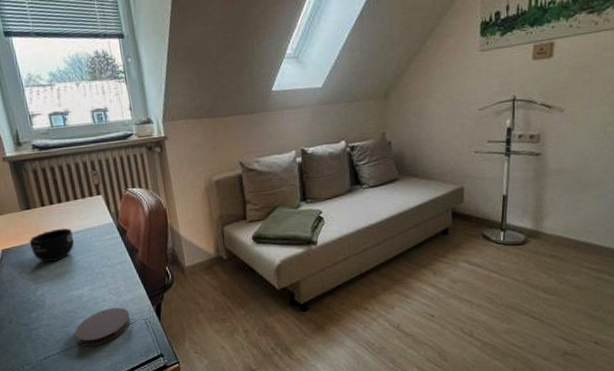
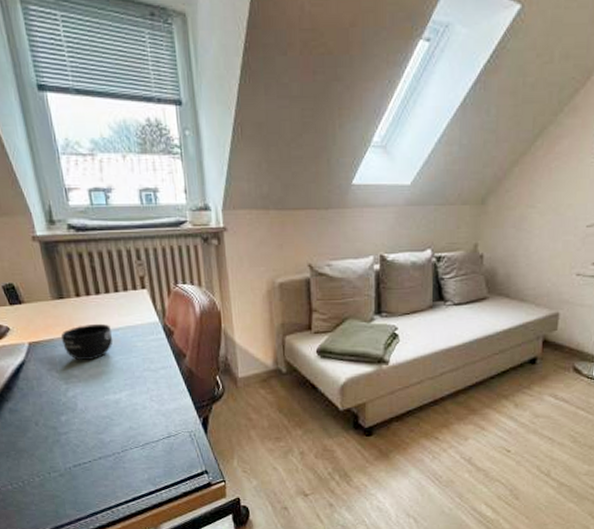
coaster: present [75,307,131,347] -> none [109,416,174,457]

